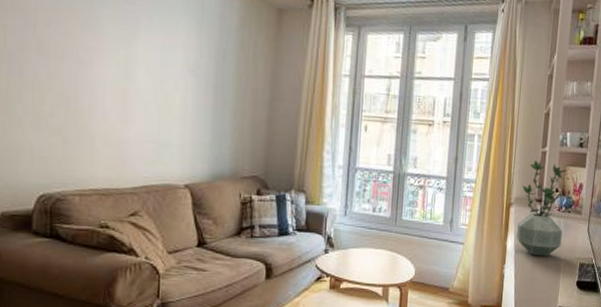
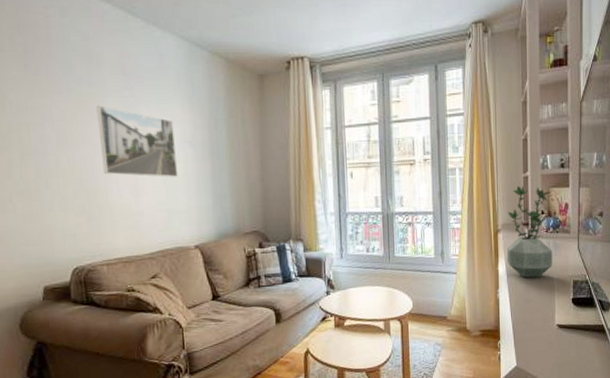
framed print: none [88,16,176,107] -> present [96,105,179,177]

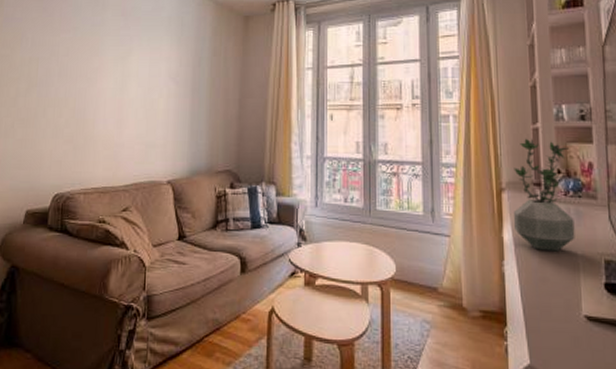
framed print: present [96,105,179,177] -> none [93,43,161,111]

